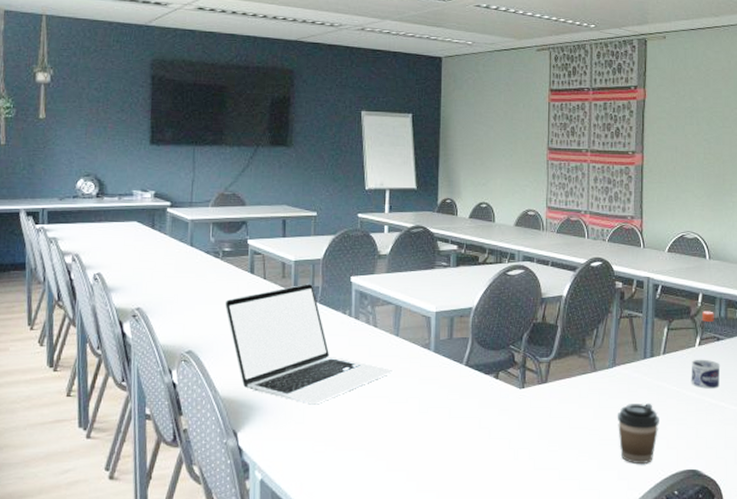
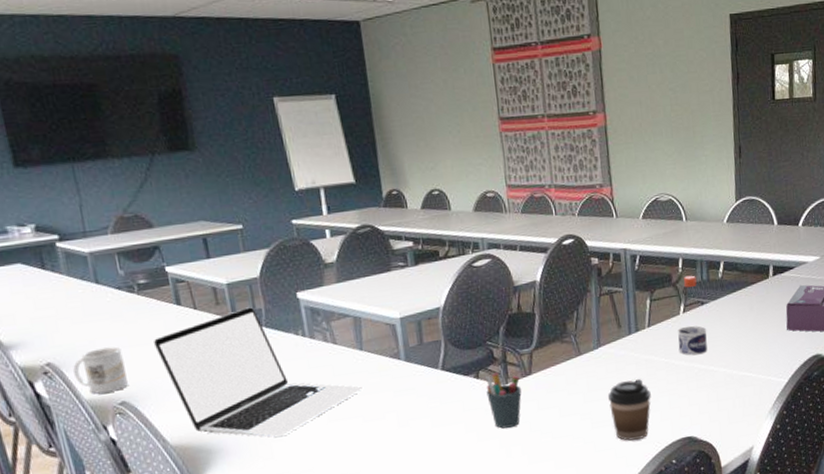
mug: none [156,302,198,341] -> present [73,346,128,394]
pen holder: none [503,376,537,431] -> present [486,372,522,429]

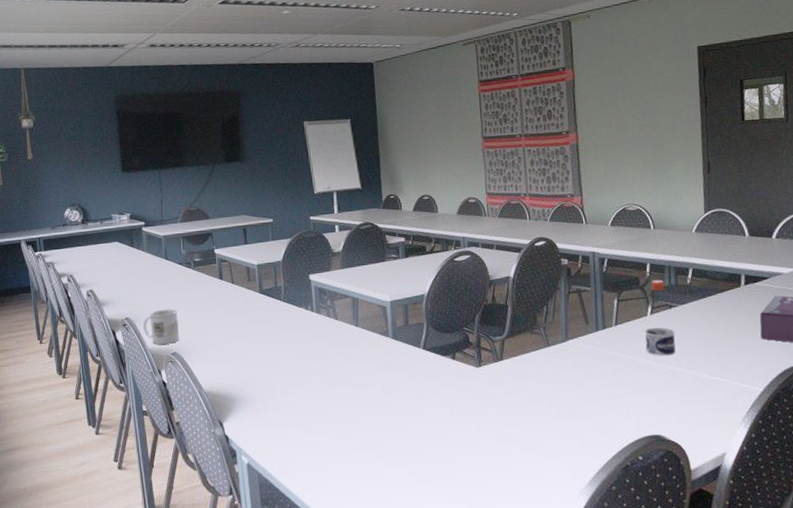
laptop: present [152,307,364,438] -> none [200,284,357,394]
pen holder: present [486,372,522,429] -> none [461,355,494,407]
coffee cup: present [607,378,651,441] -> none [574,373,618,432]

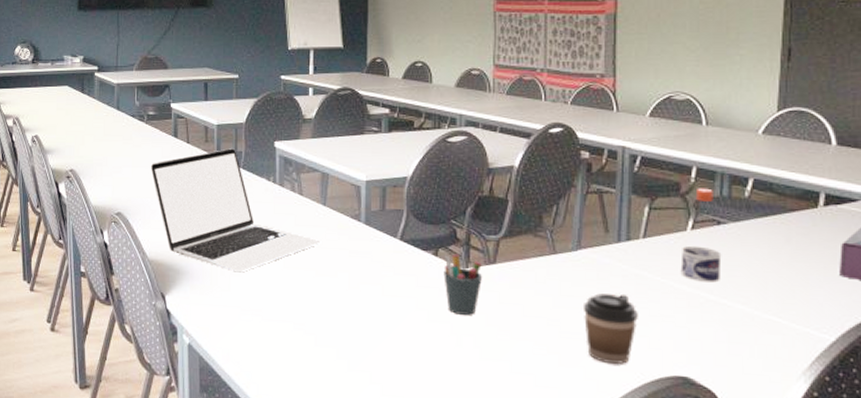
mug: present [143,309,179,345] -> none [88,164,126,202]
laptop: none [200,284,357,394] -> present [150,148,321,273]
pen holder: none [461,355,494,407] -> present [443,254,483,315]
coffee cup: none [574,373,618,432] -> present [582,293,638,364]

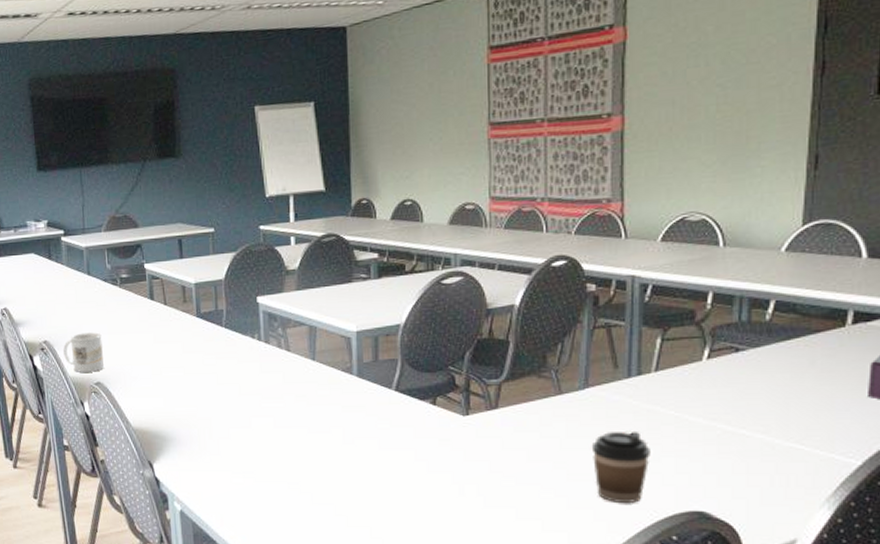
mug: none [88,164,126,202] -> present [63,332,104,372]
laptop: present [150,148,321,273] -> none [127,307,312,435]
pen holder: present [443,254,483,315] -> none [443,401,485,463]
water bottle: present [680,188,722,283] -> none [695,314,740,413]

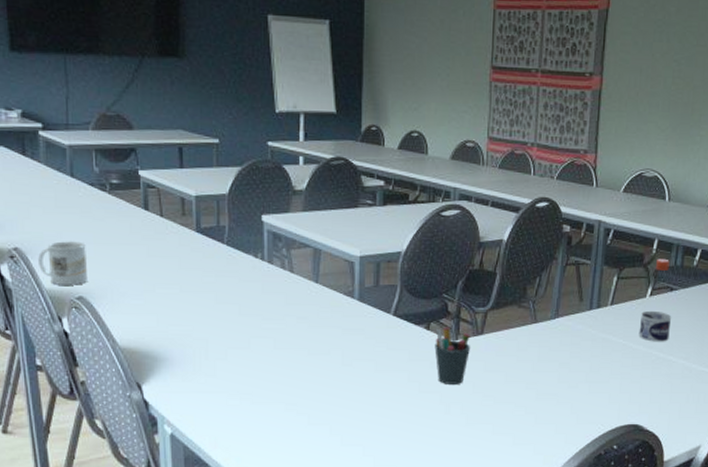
pen holder: none [443,401,485,463] -> present [434,327,471,384]
coffee cup: present [591,430,650,503] -> none [557,356,603,418]
water bottle: none [695,314,740,413] -> present [638,258,672,342]

